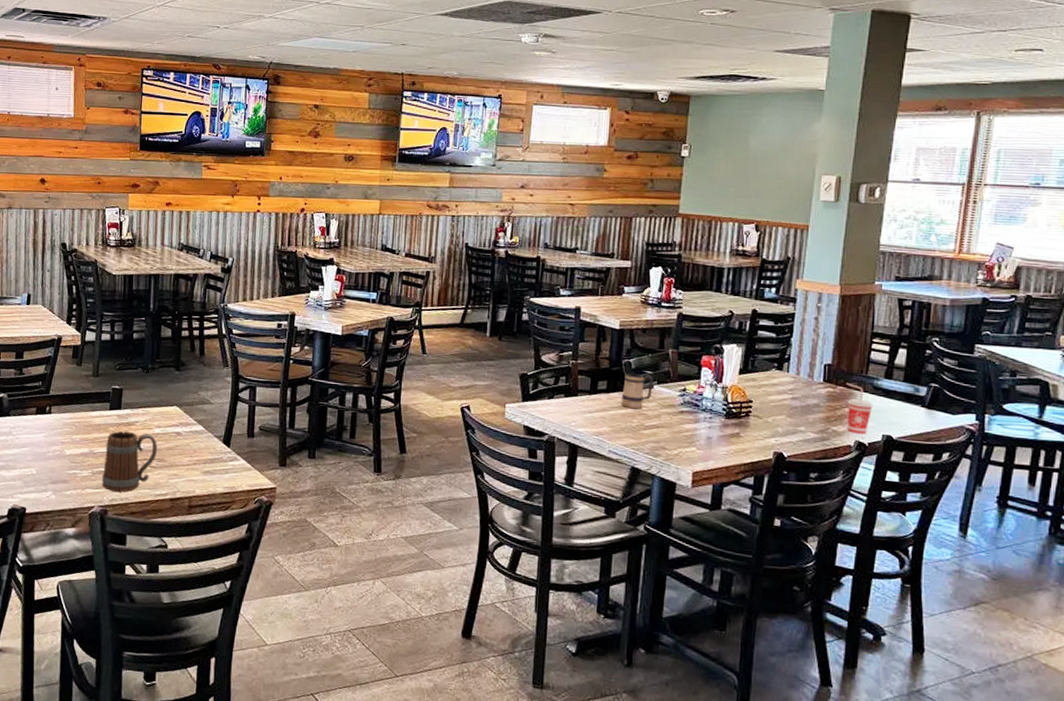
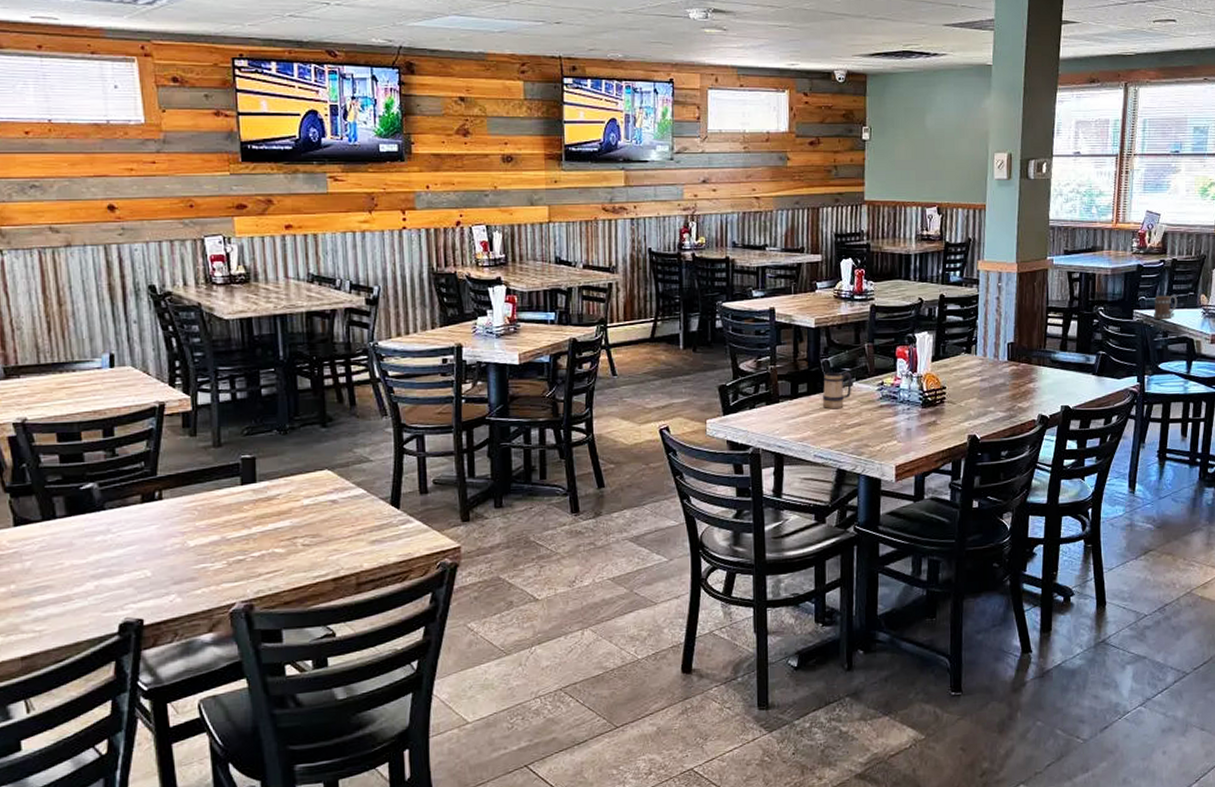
beer mug: present [102,430,157,492] -> none [241,507,309,581]
beverage cup: present [846,382,873,434] -> none [1028,358,1052,408]
beer mug: none [1000,332,1031,359] -> present [1154,295,1178,320]

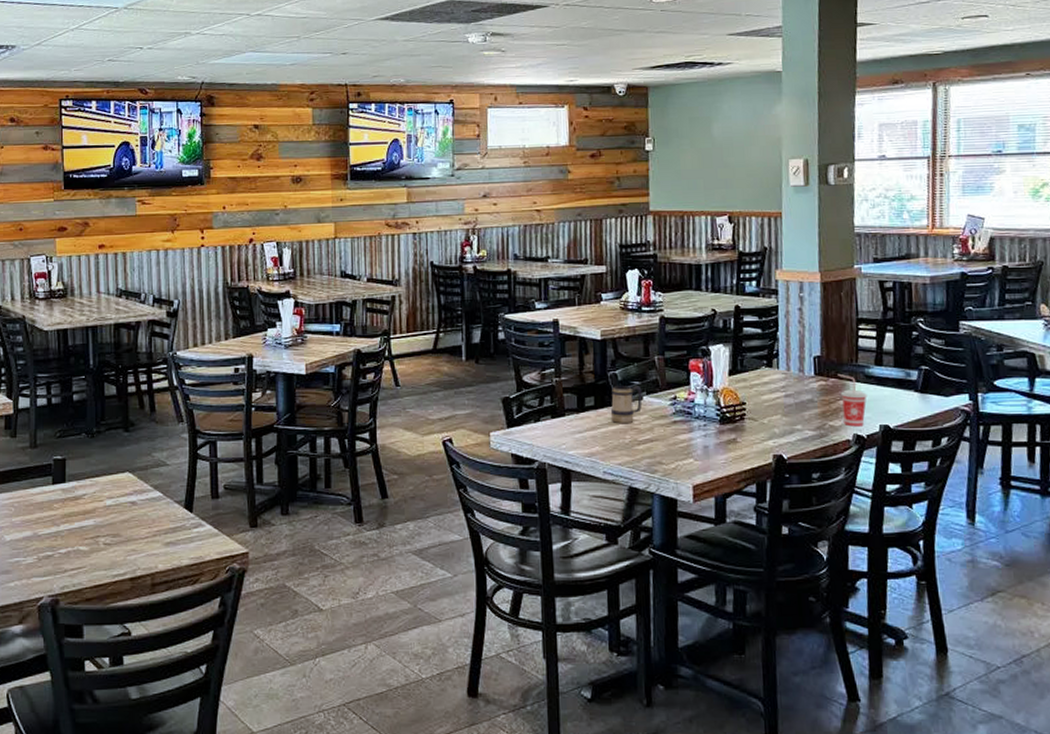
beverage cup: none [1028,358,1052,408] -> present [838,373,867,427]
beer mug: present [1154,295,1178,320] -> none [984,305,1013,333]

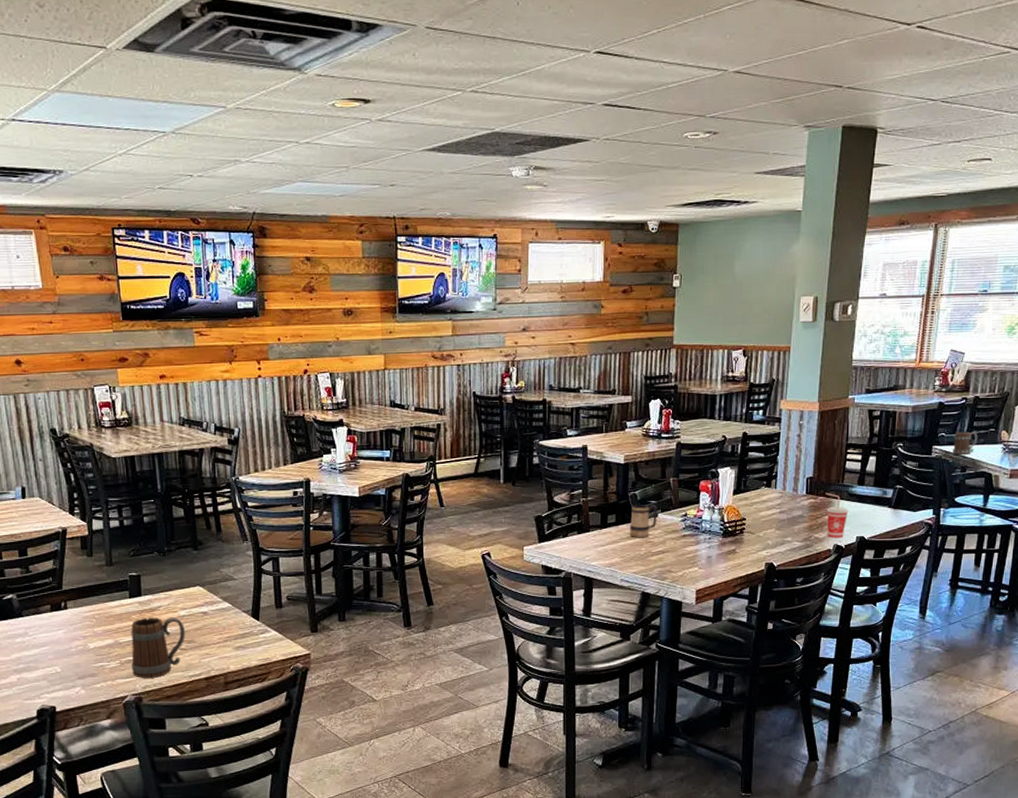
beer mug: none [50,506,110,577] -> present [131,617,185,678]
beer mug: none [984,305,1013,333] -> present [953,431,978,456]

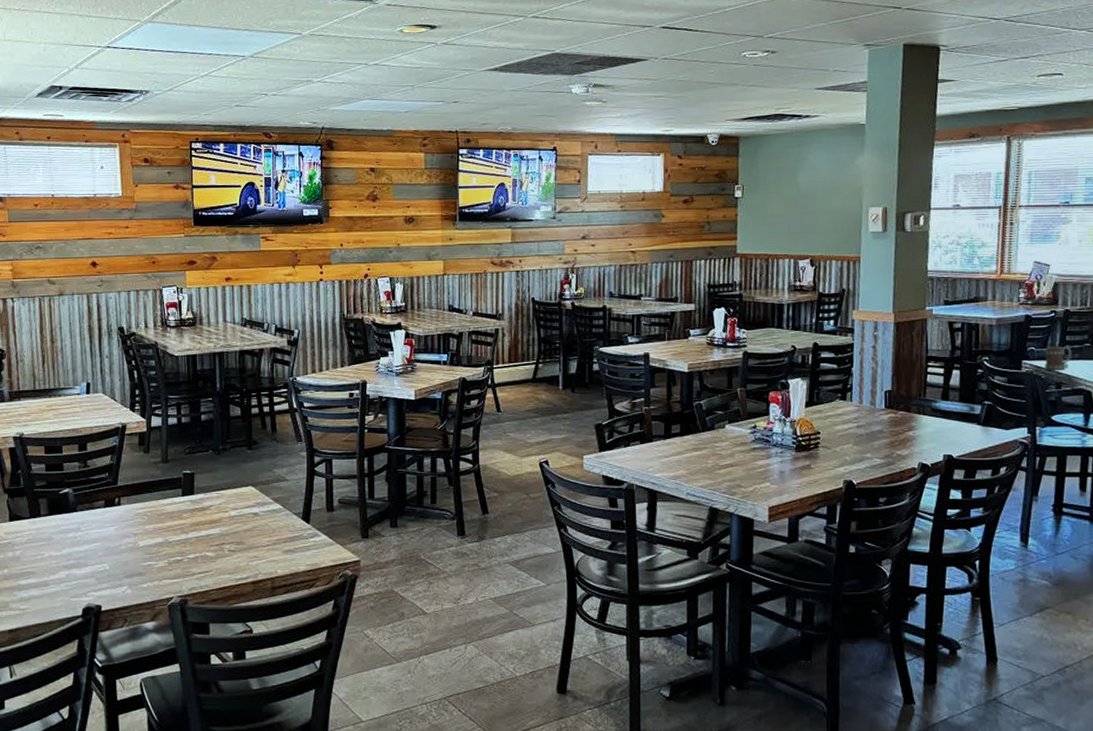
beer mug: present [131,617,185,678] -> none [180,516,234,580]
beer mug: present [629,504,657,538] -> none [695,415,725,450]
beverage cup: present [826,492,849,538] -> none [906,406,933,456]

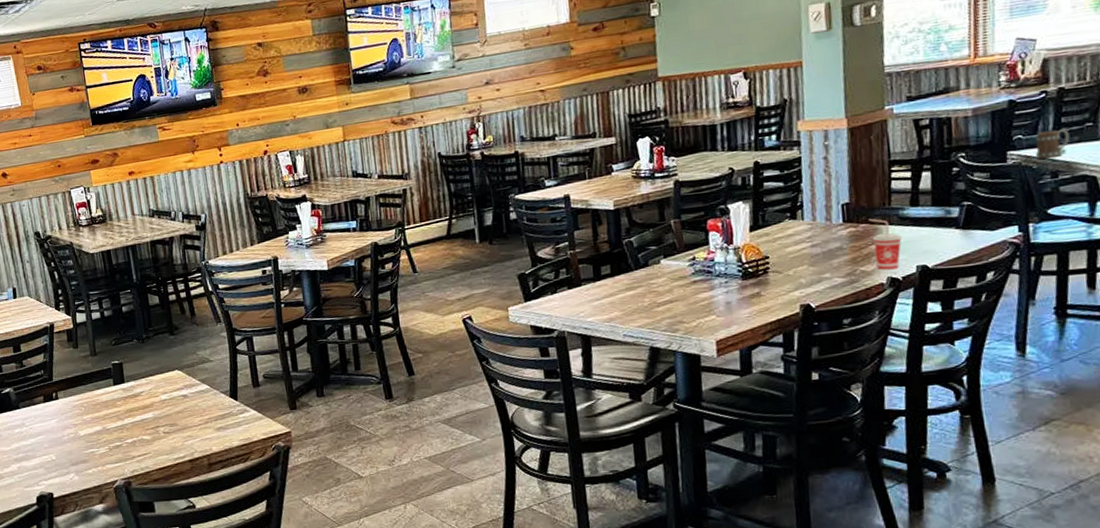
beverage cup: none [906,406,933,456] -> present [868,218,902,270]

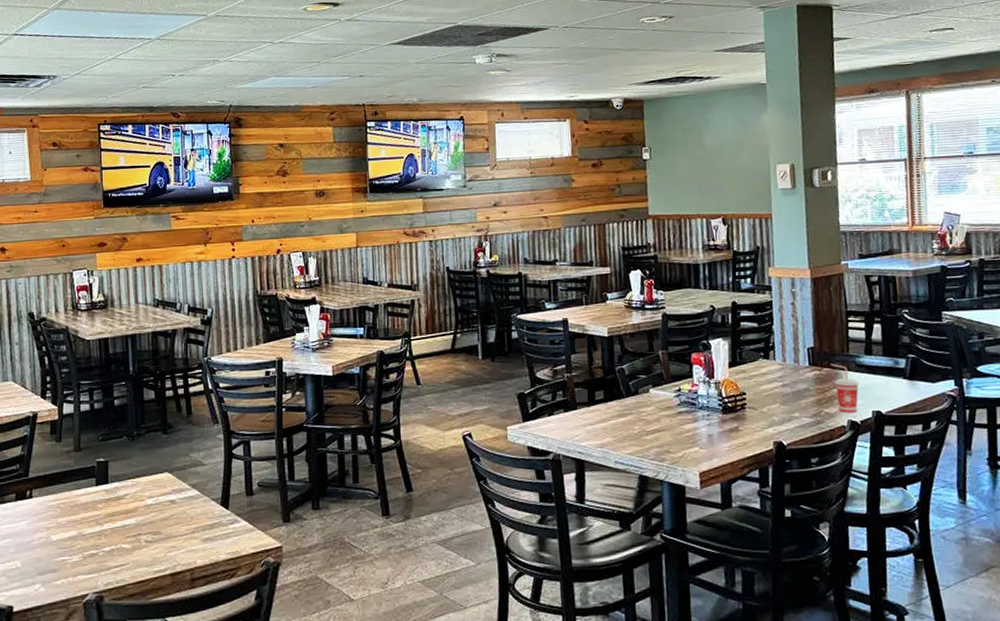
beer mug: present [1036,128,1070,160] -> none [964,295,991,322]

